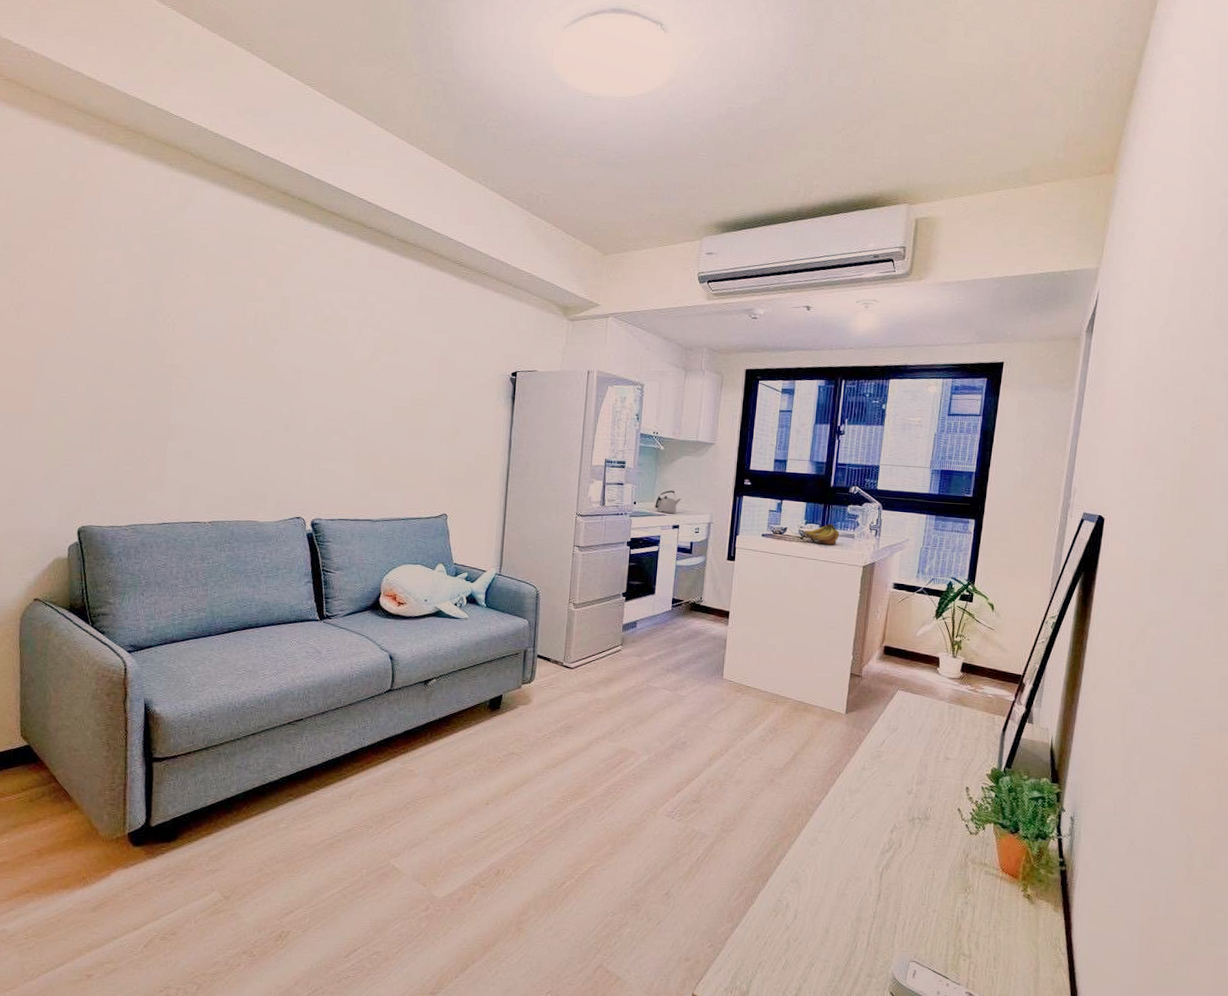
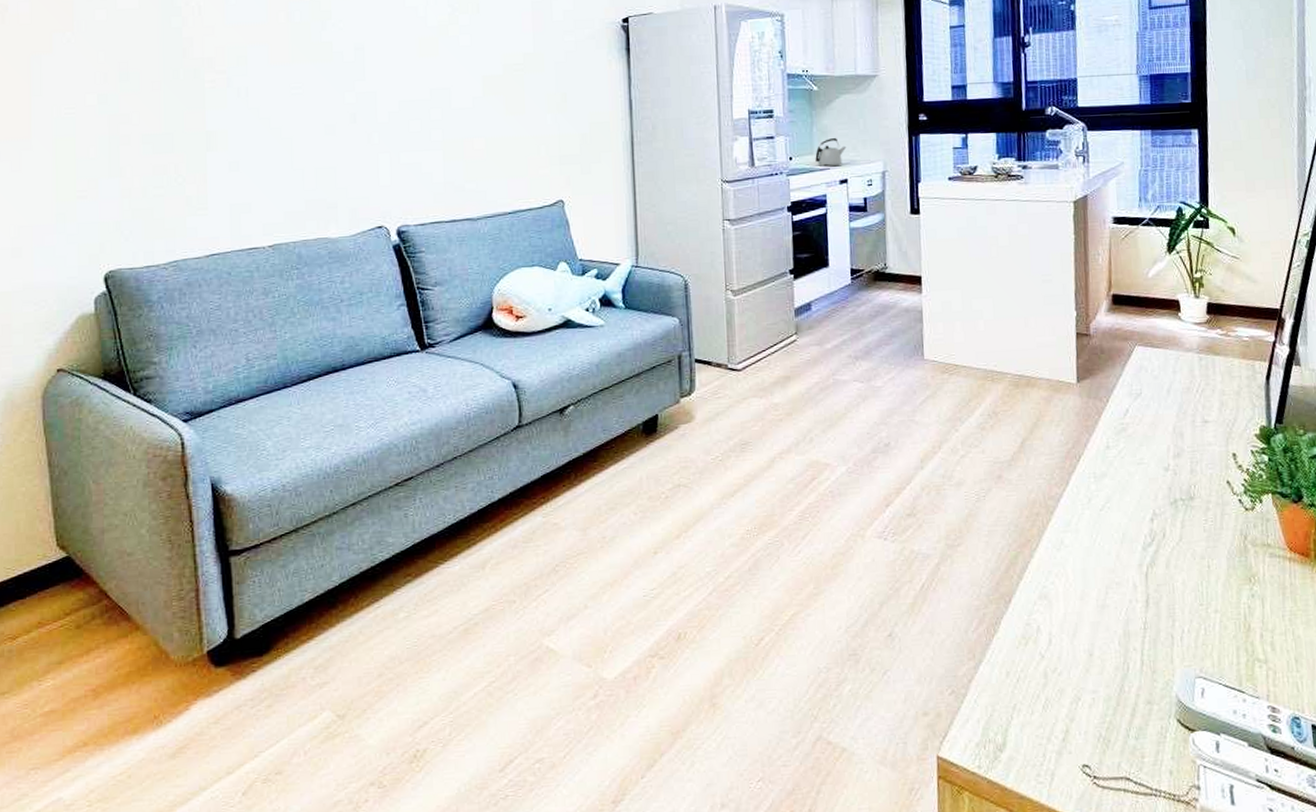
fruit: present [803,524,840,545] -> none [997,155,1041,181]

